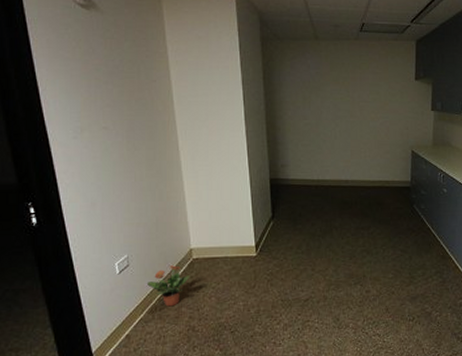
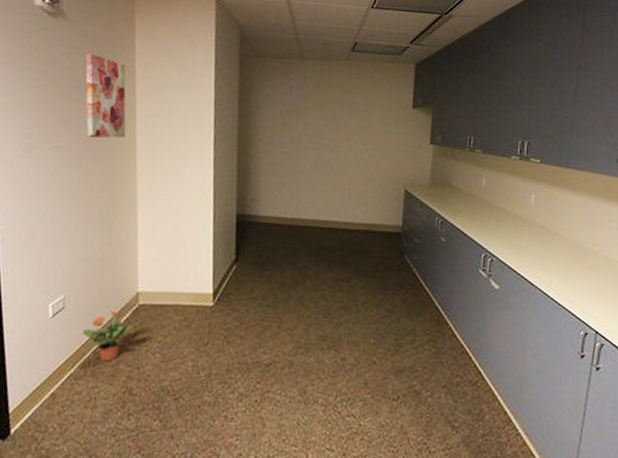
wall art: none [120,42,165,119] -> present [85,53,126,138]

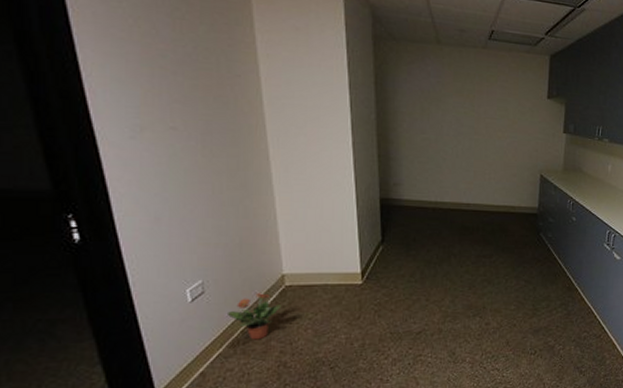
wall art: present [85,53,126,138] -> none [194,25,253,121]

